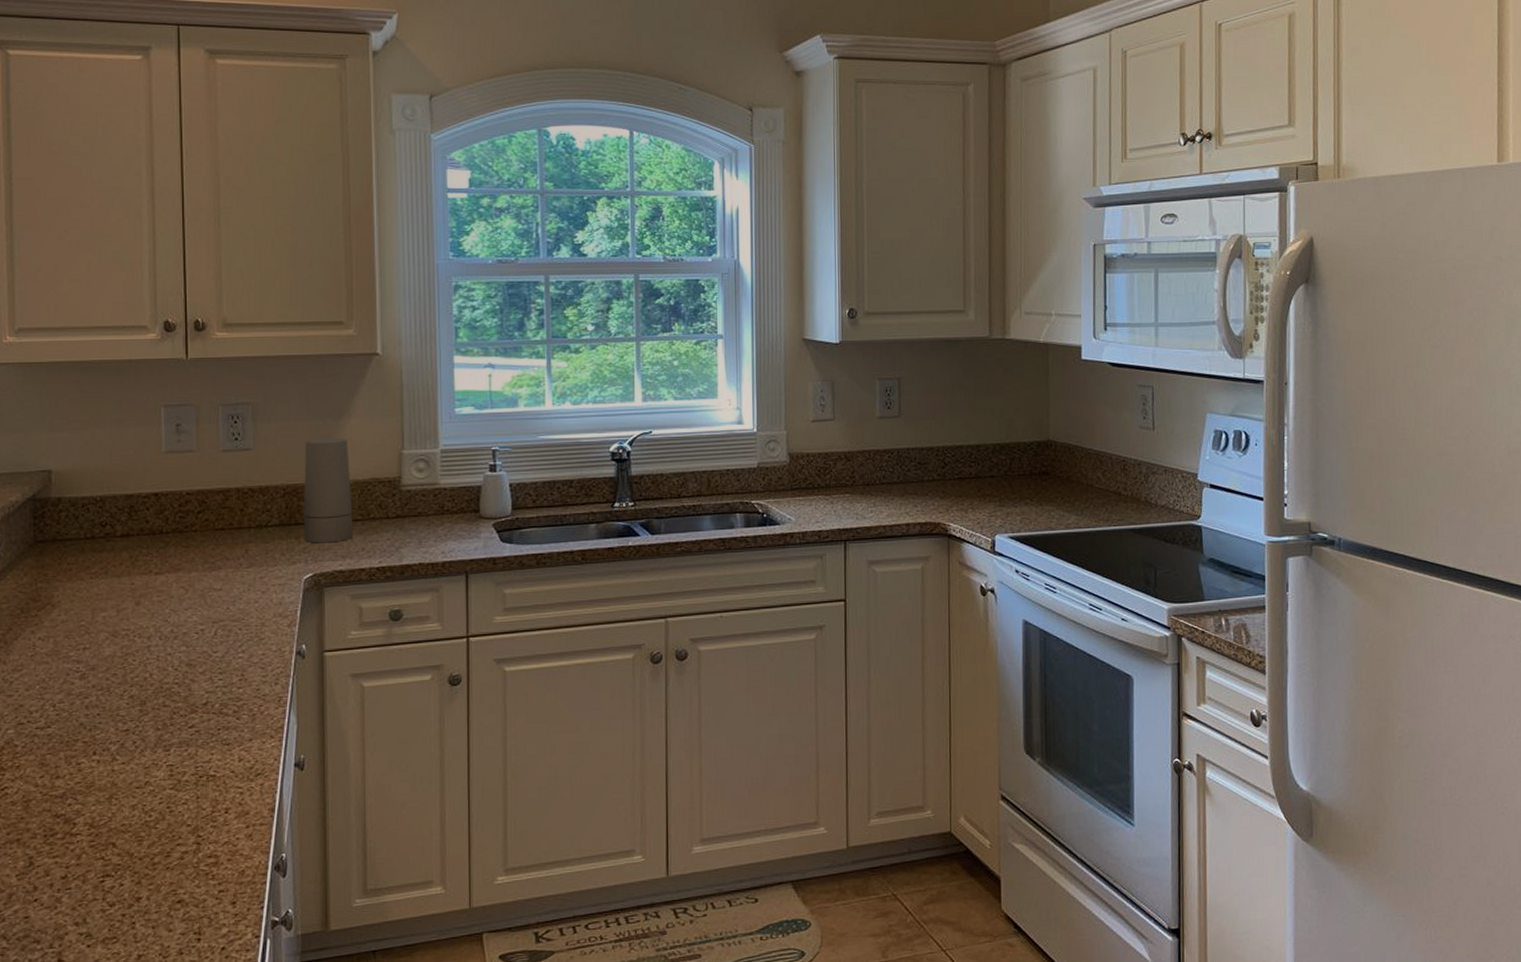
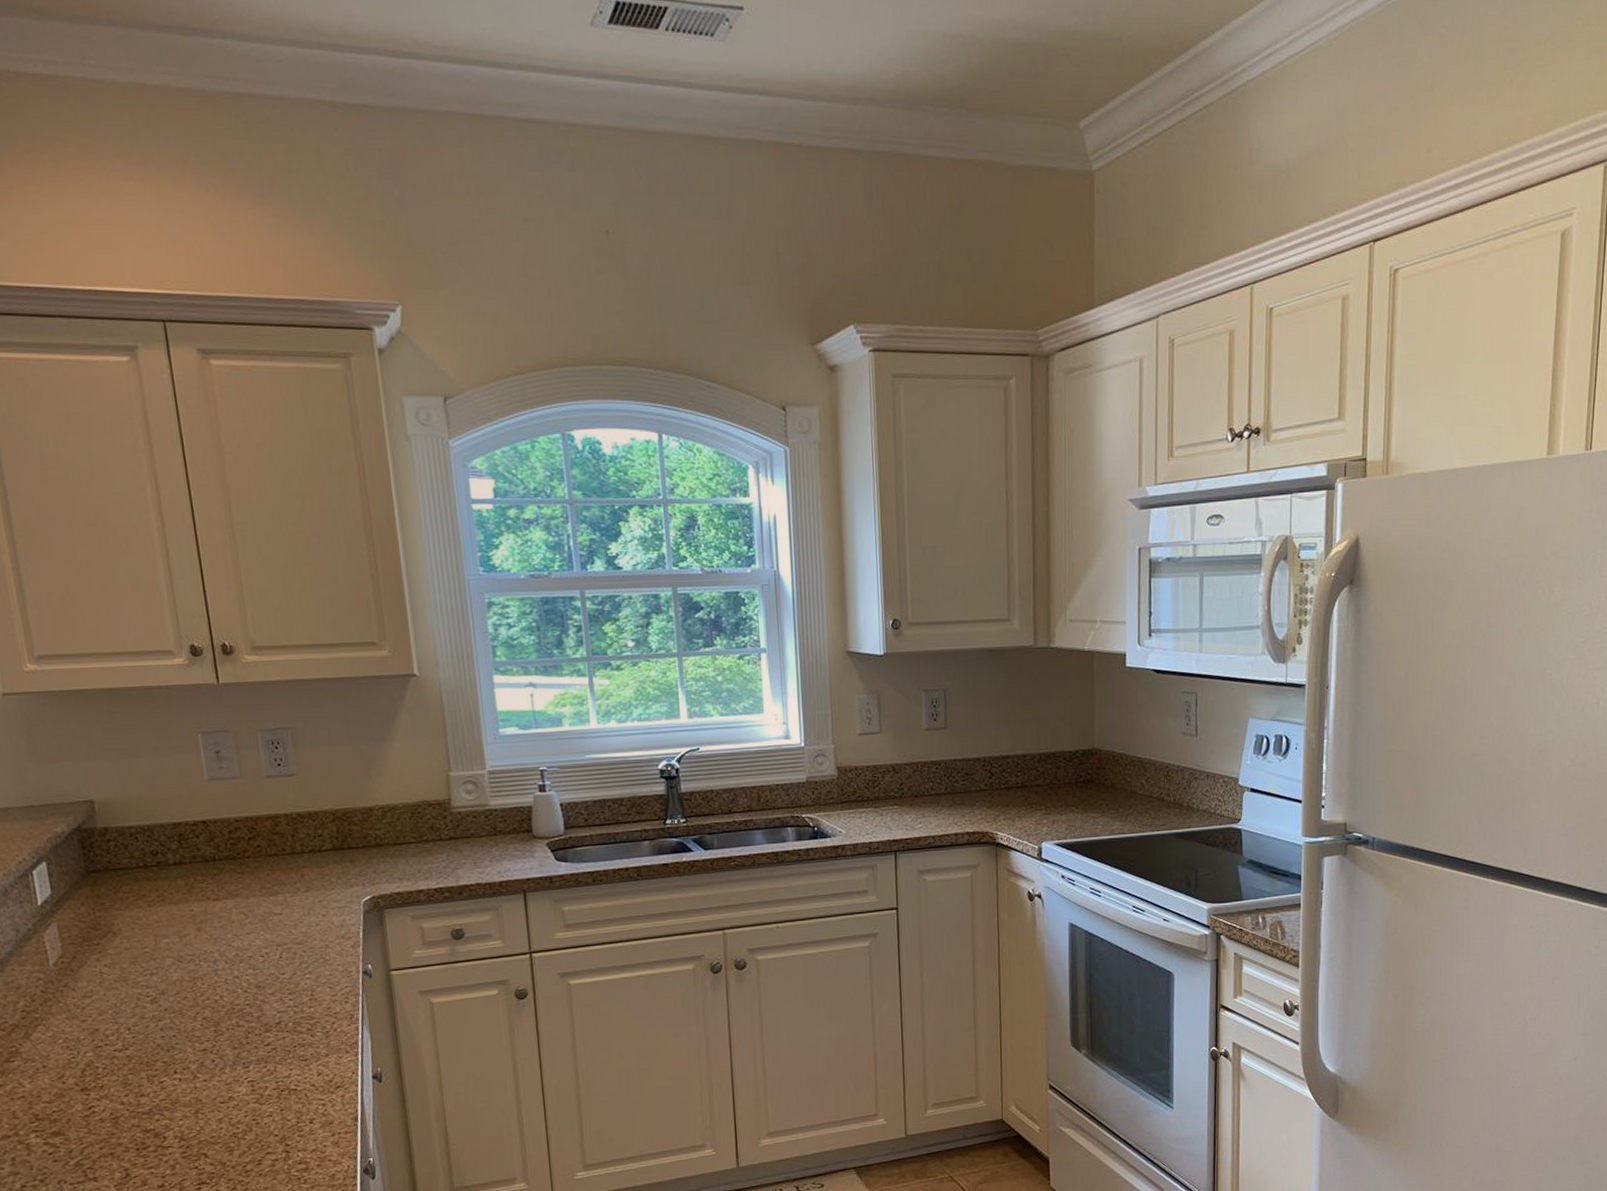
canister: present [304,437,353,543] -> none [349,761,408,867]

